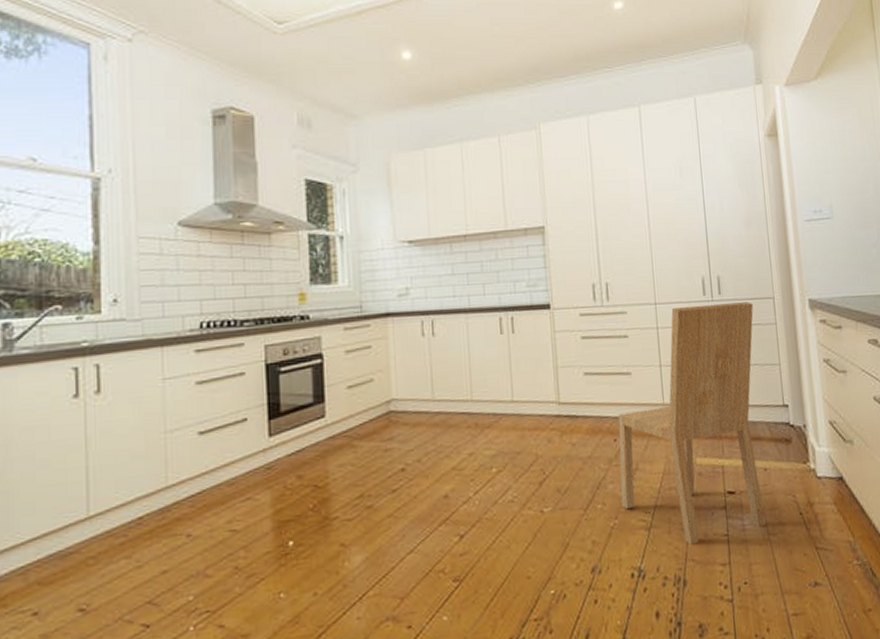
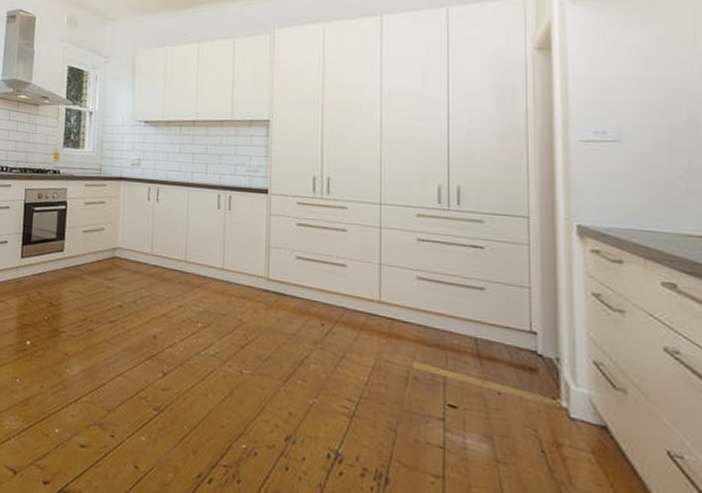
dining chair: present [617,302,766,545] -> none [323,211,500,452]

